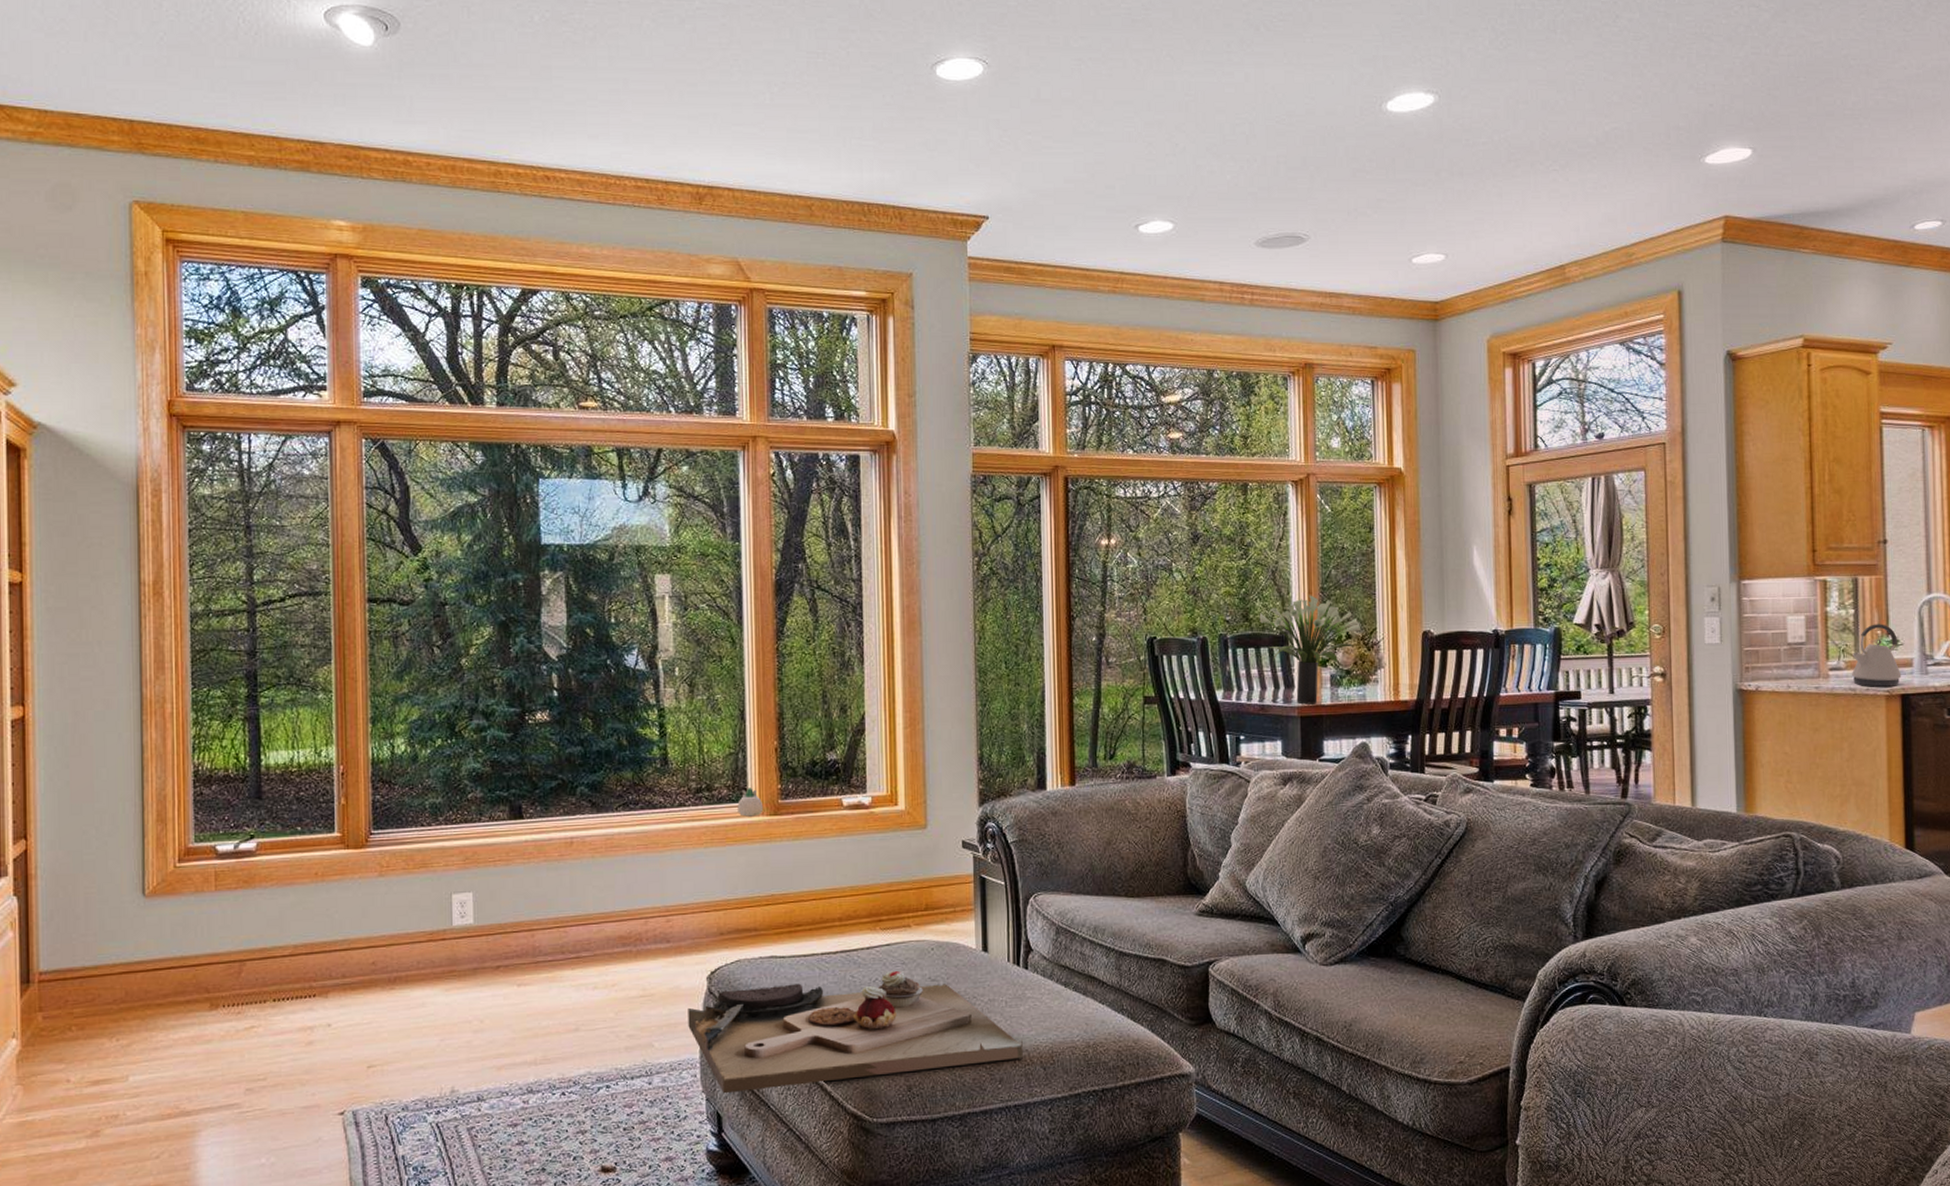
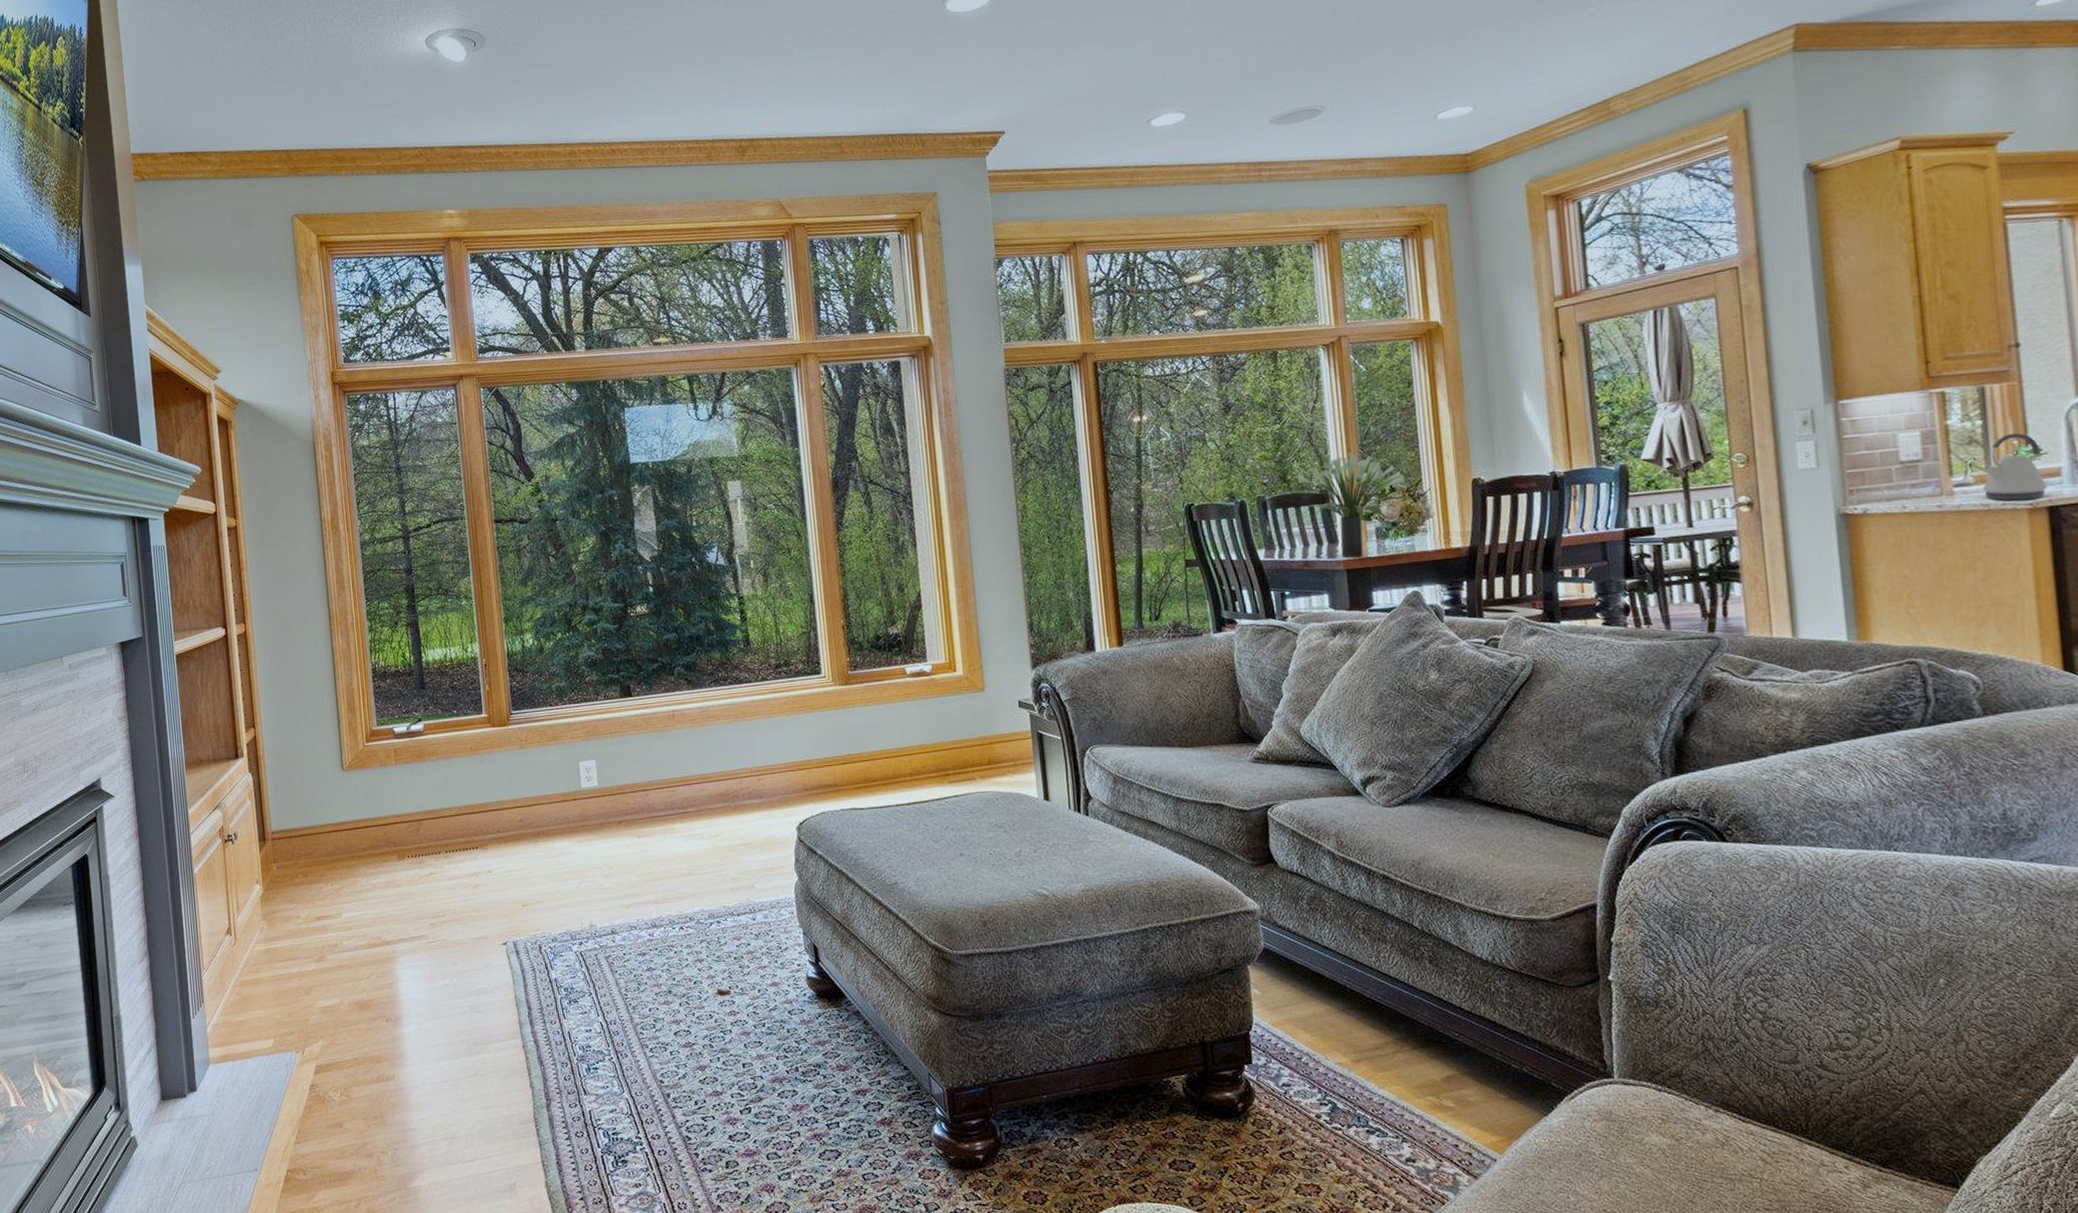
decorative tray: present [688,971,1023,1094] -> none [782,819,1089,929]
succulent planter: present [737,788,764,818] -> none [812,662,836,688]

